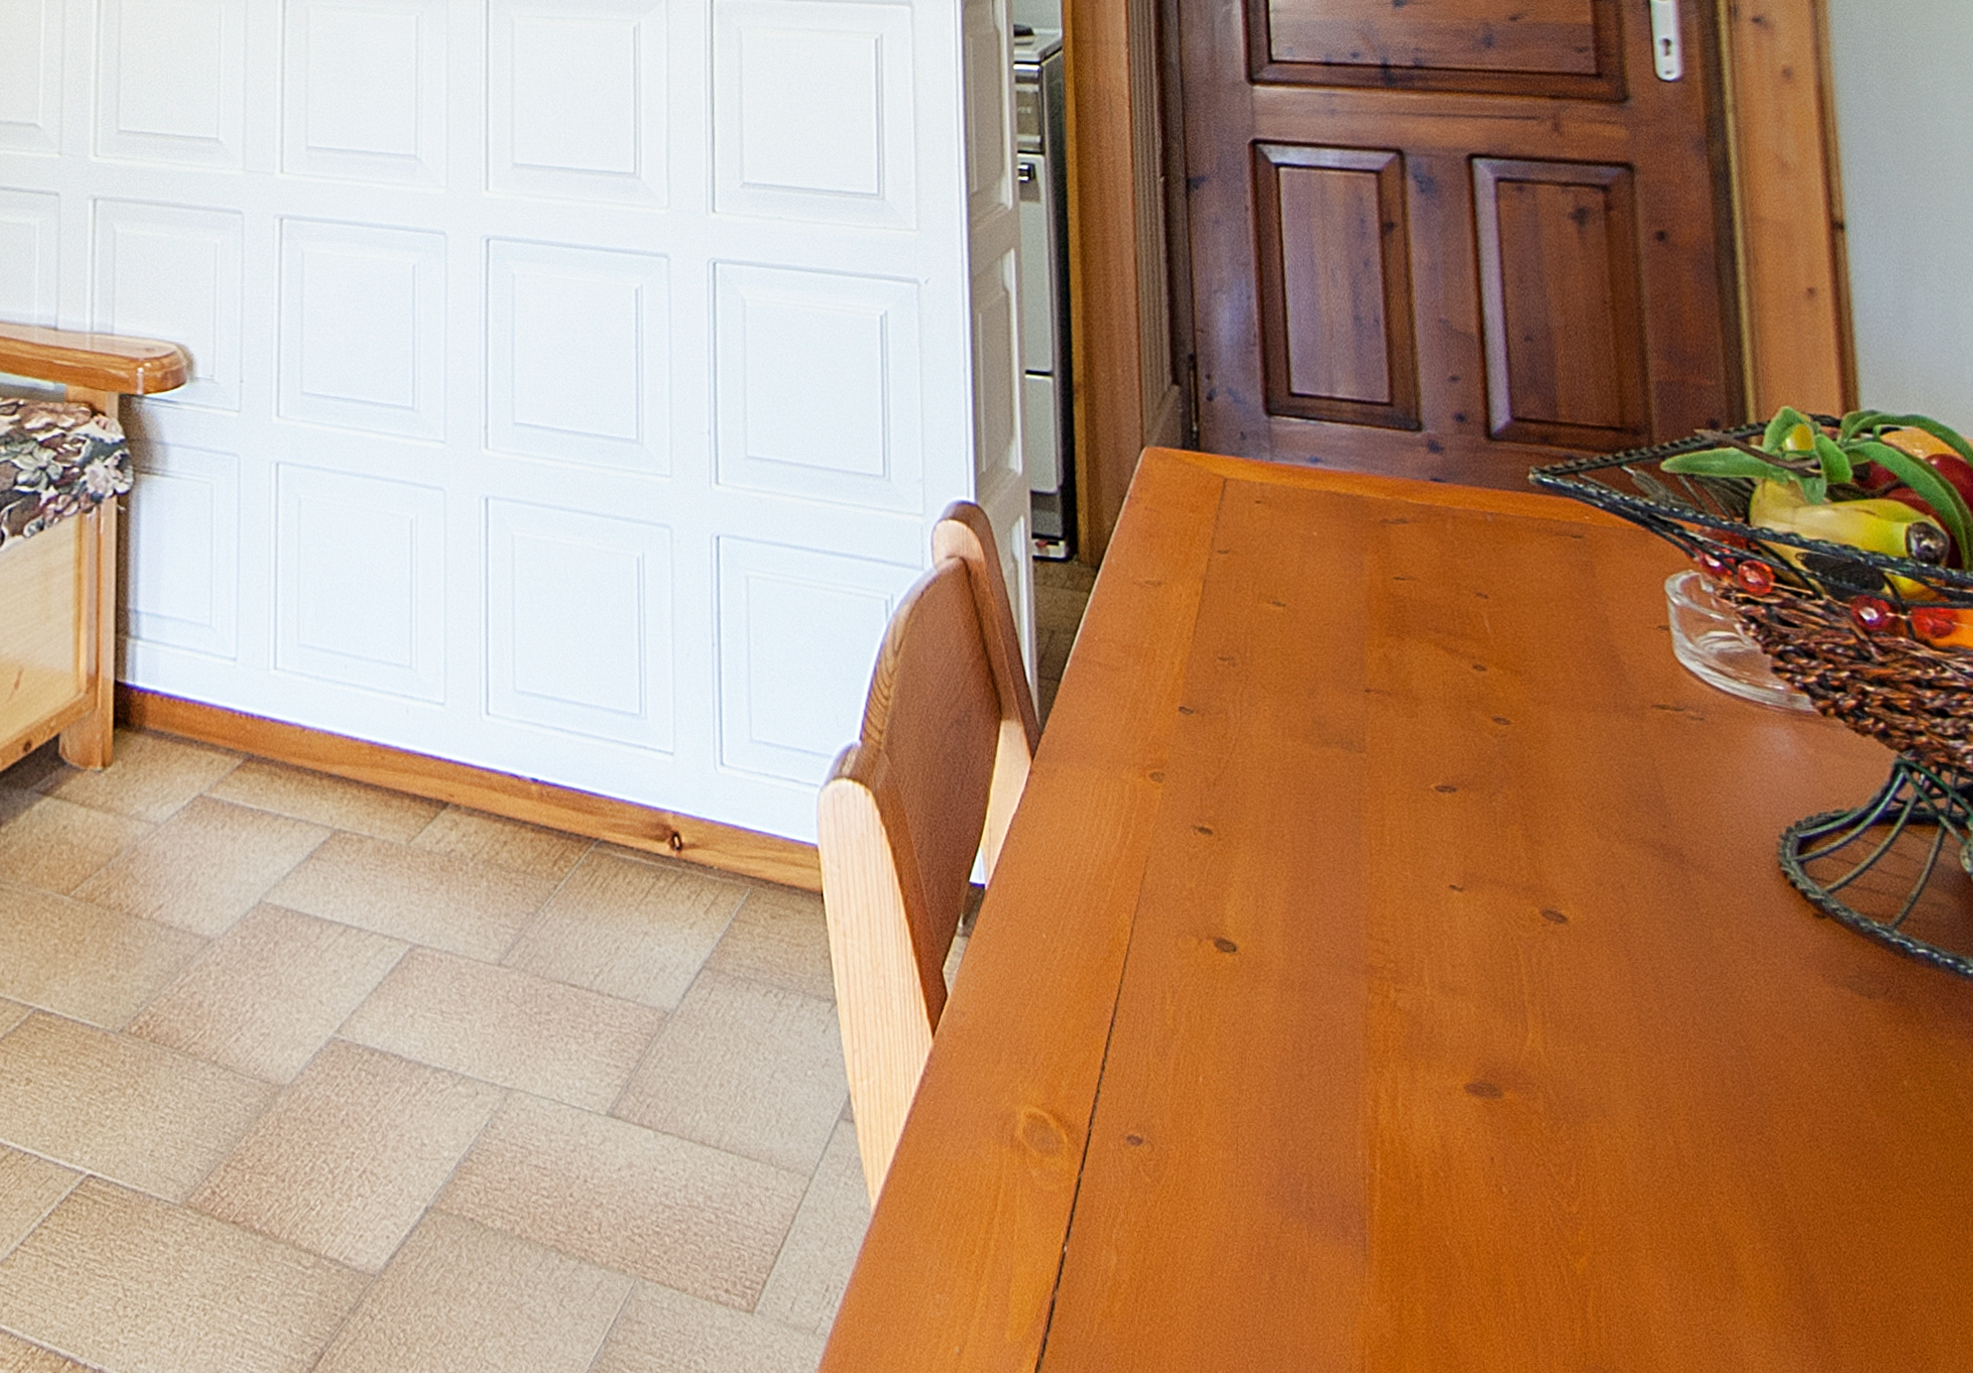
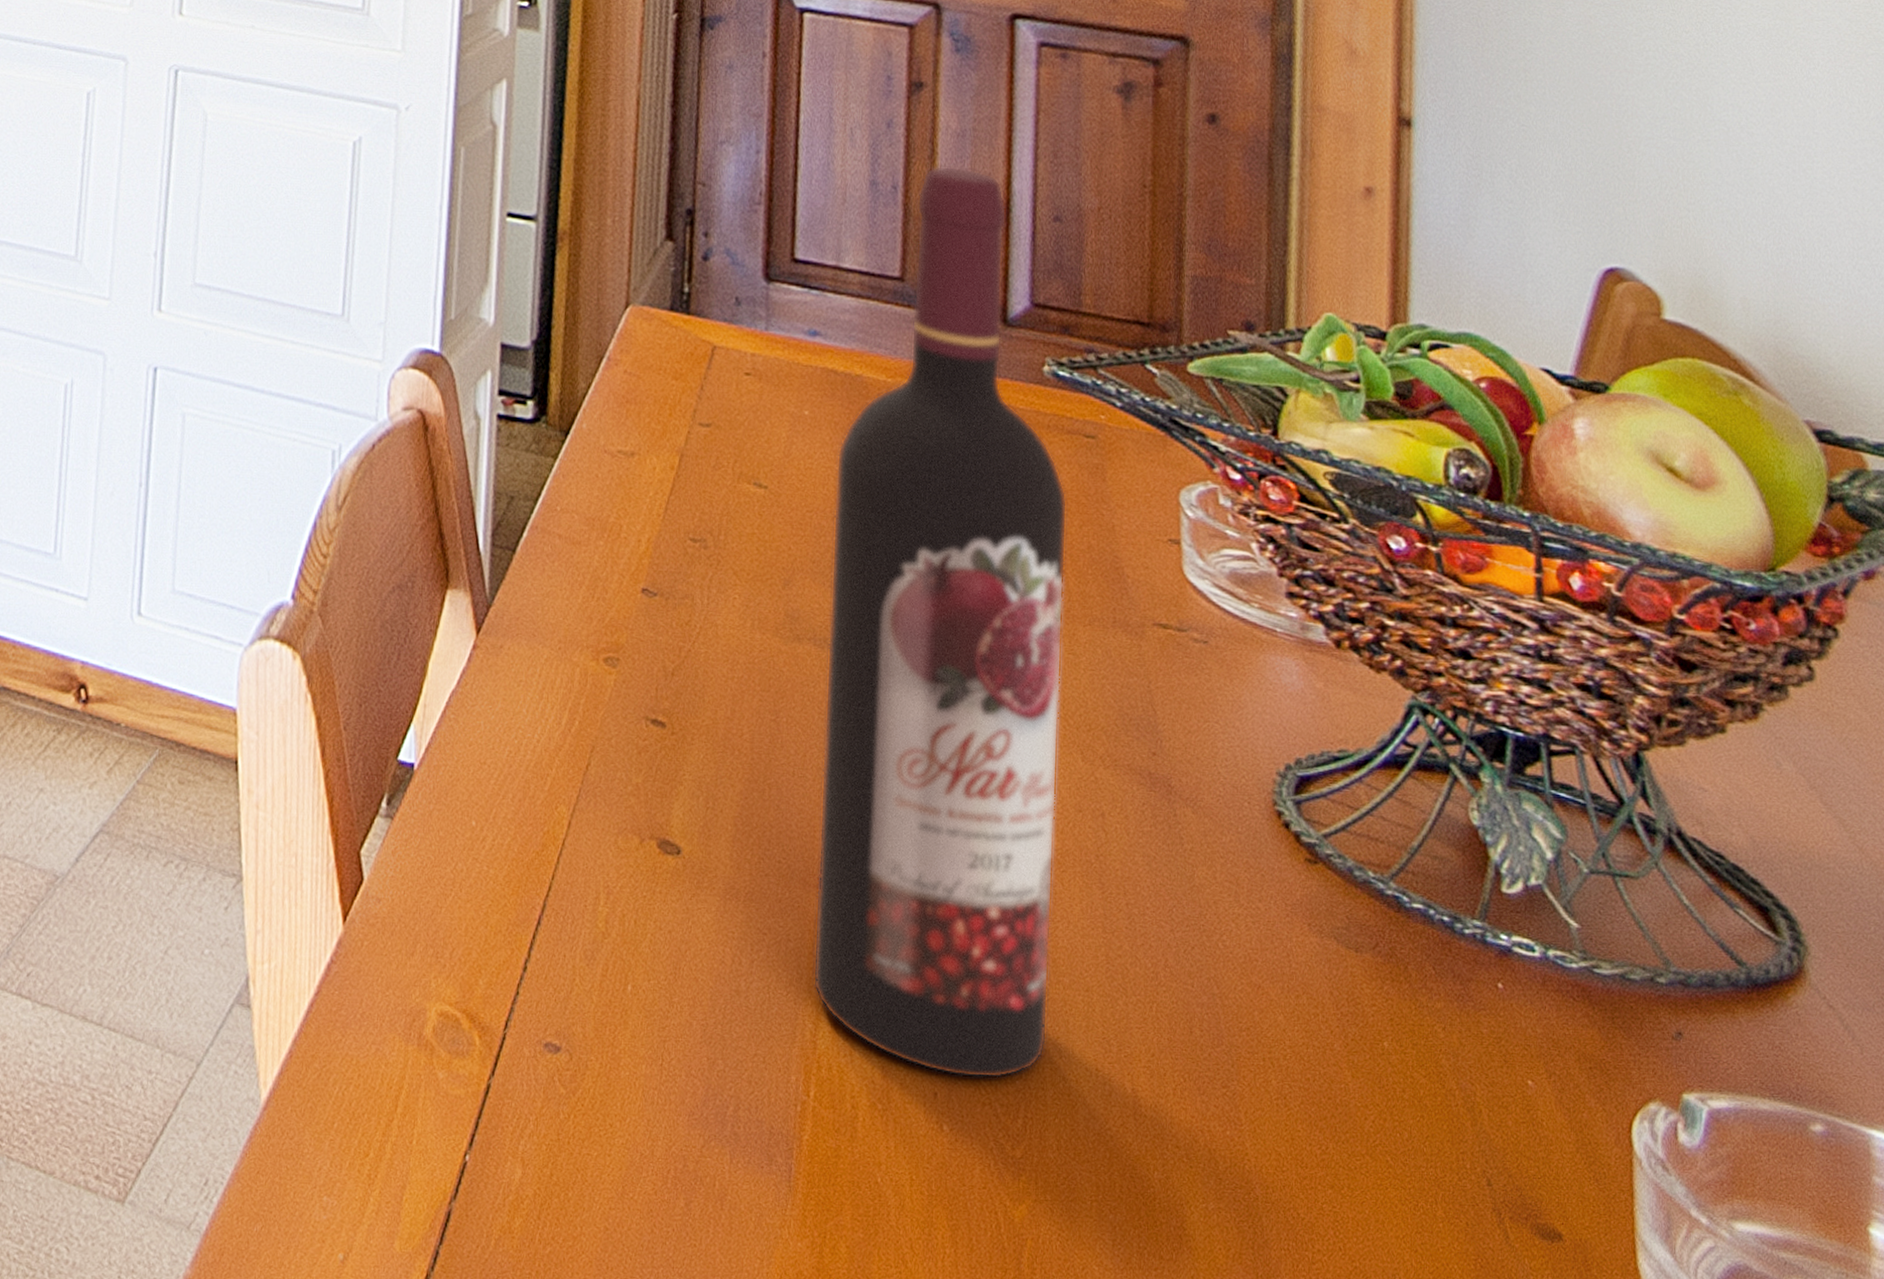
wine bottle: none [1346,297,1591,1142] -> present [812,165,1068,1079]

